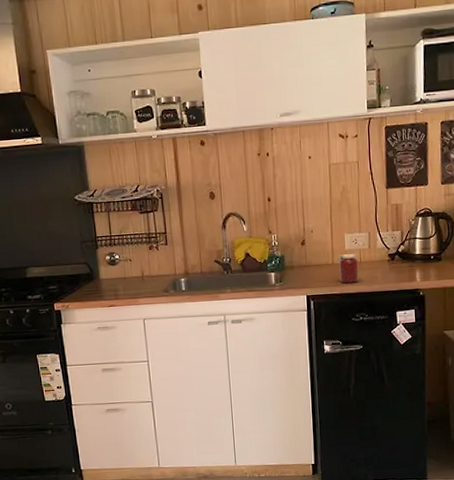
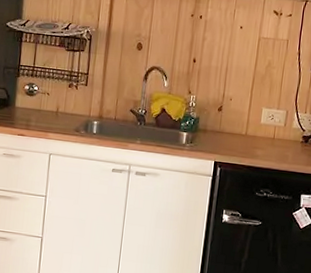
jar: present [337,253,359,284] -> none [250,127,271,158]

